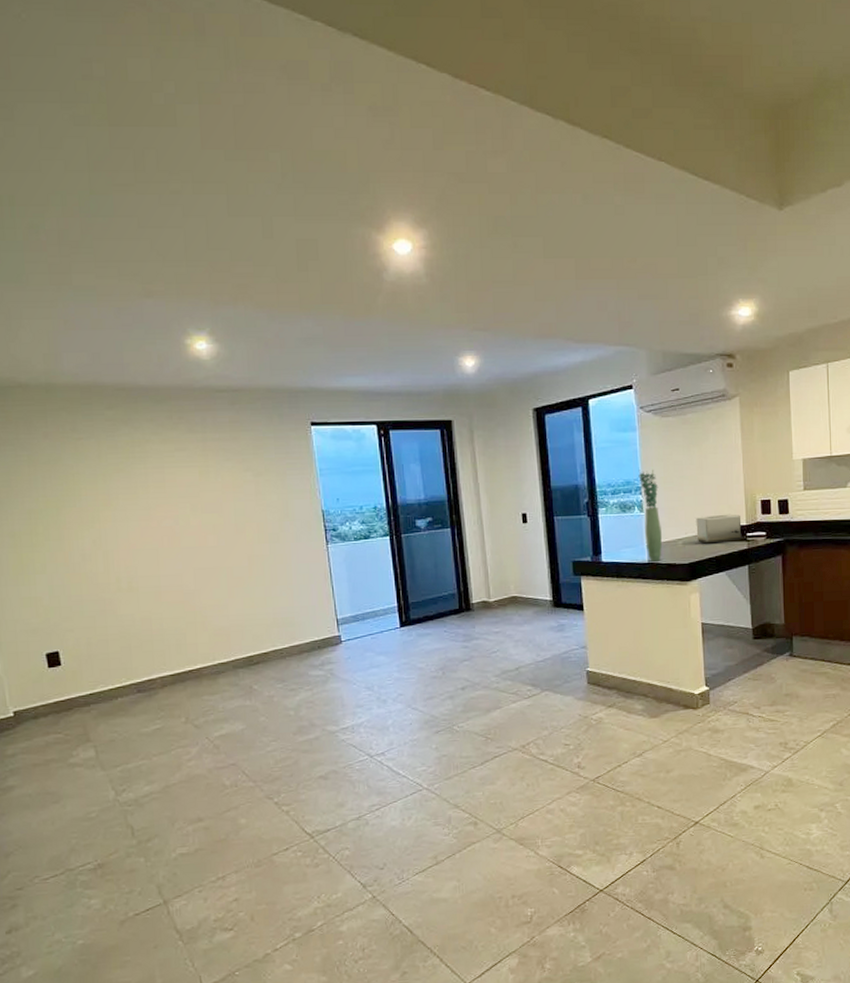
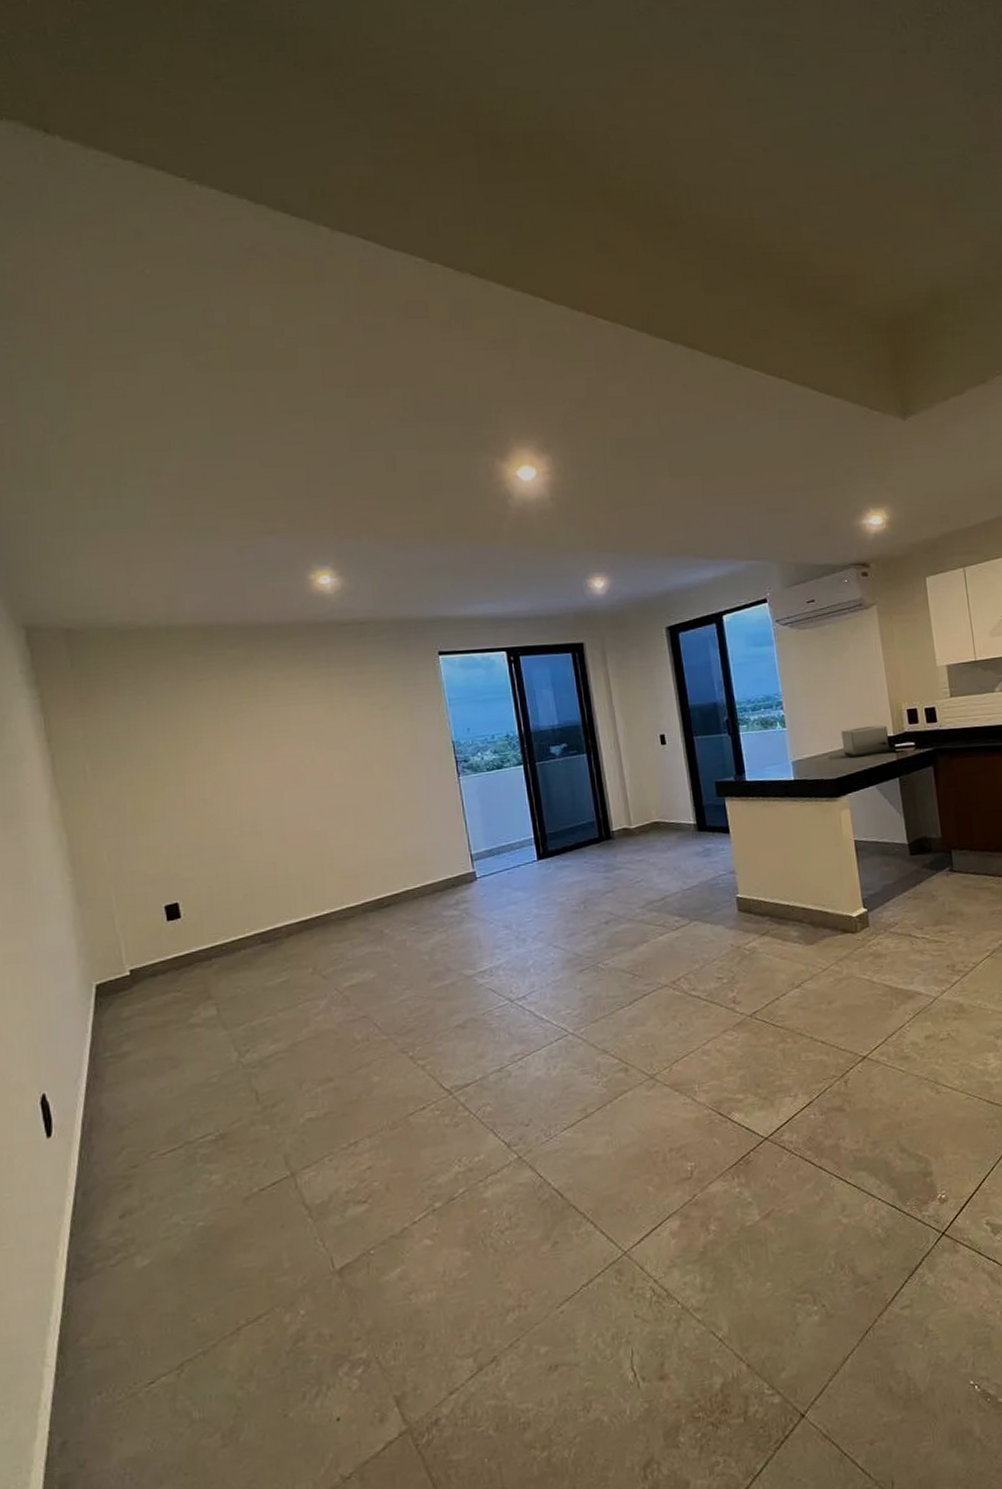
vase: present [638,469,662,561] -> none [778,683,808,778]

